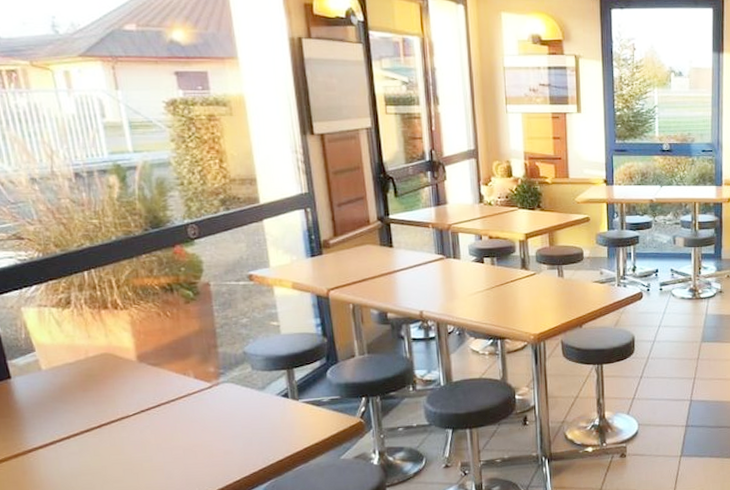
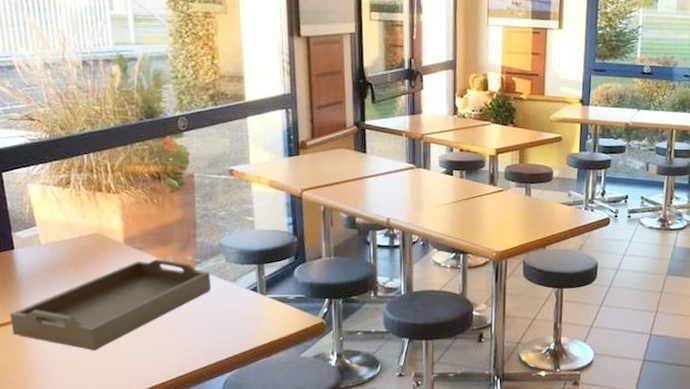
serving tray: none [11,373,239,477] -> present [10,259,212,351]

